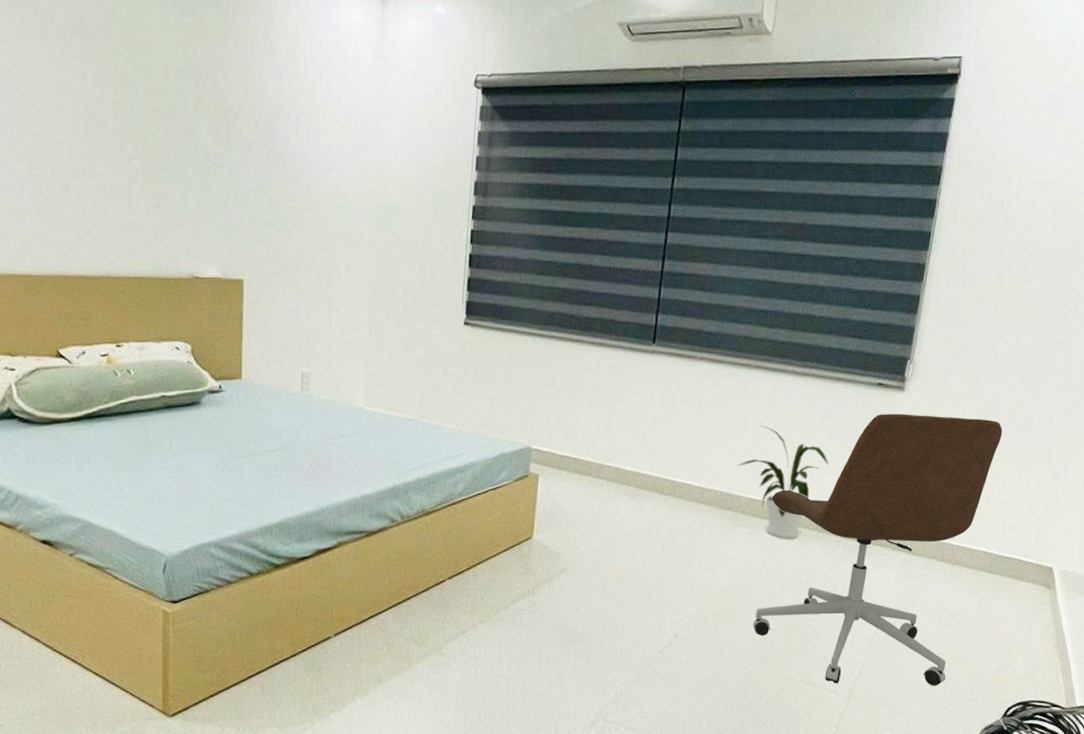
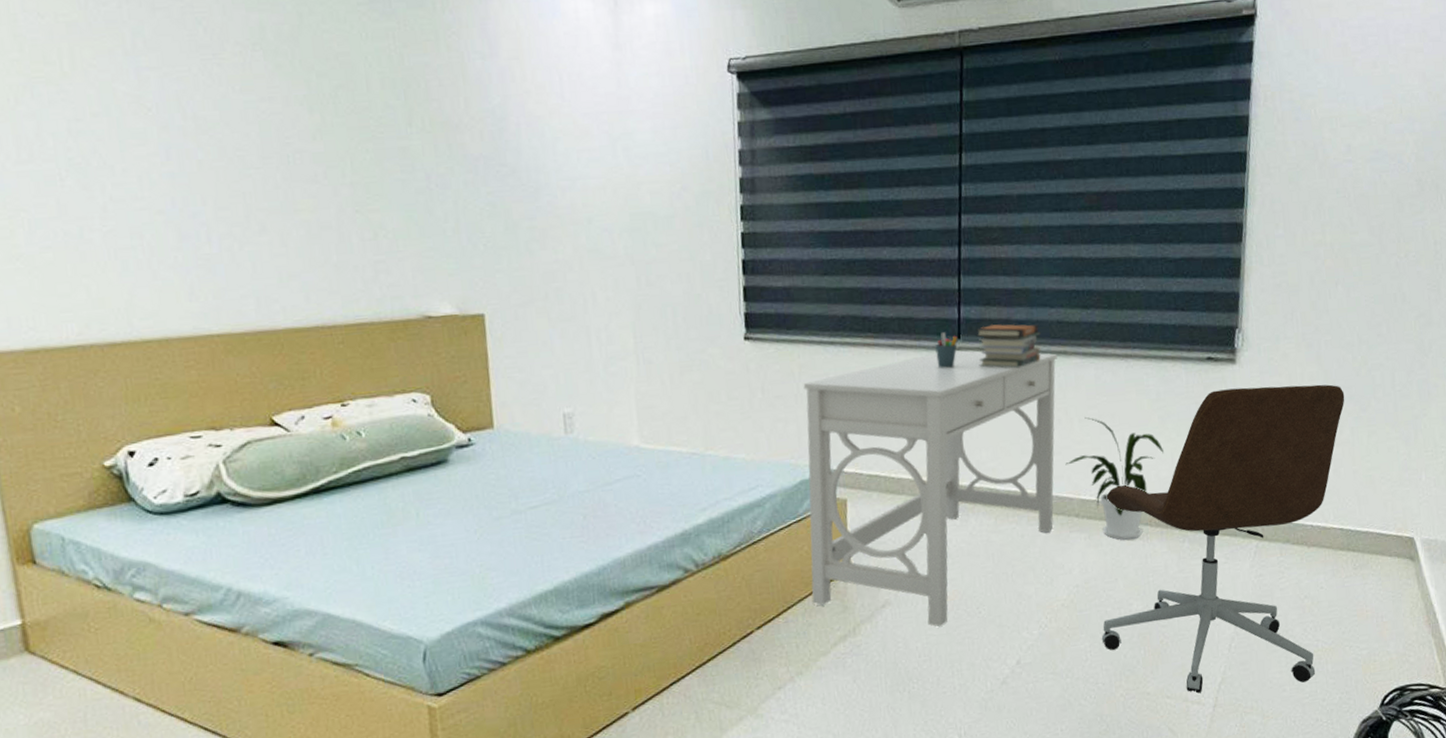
desk: none [499,353,741,597] -> present [803,350,1057,628]
pen holder: none [632,336,653,368] -> present [935,332,958,368]
book stack: none [669,334,728,375] -> present [975,323,1041,369]

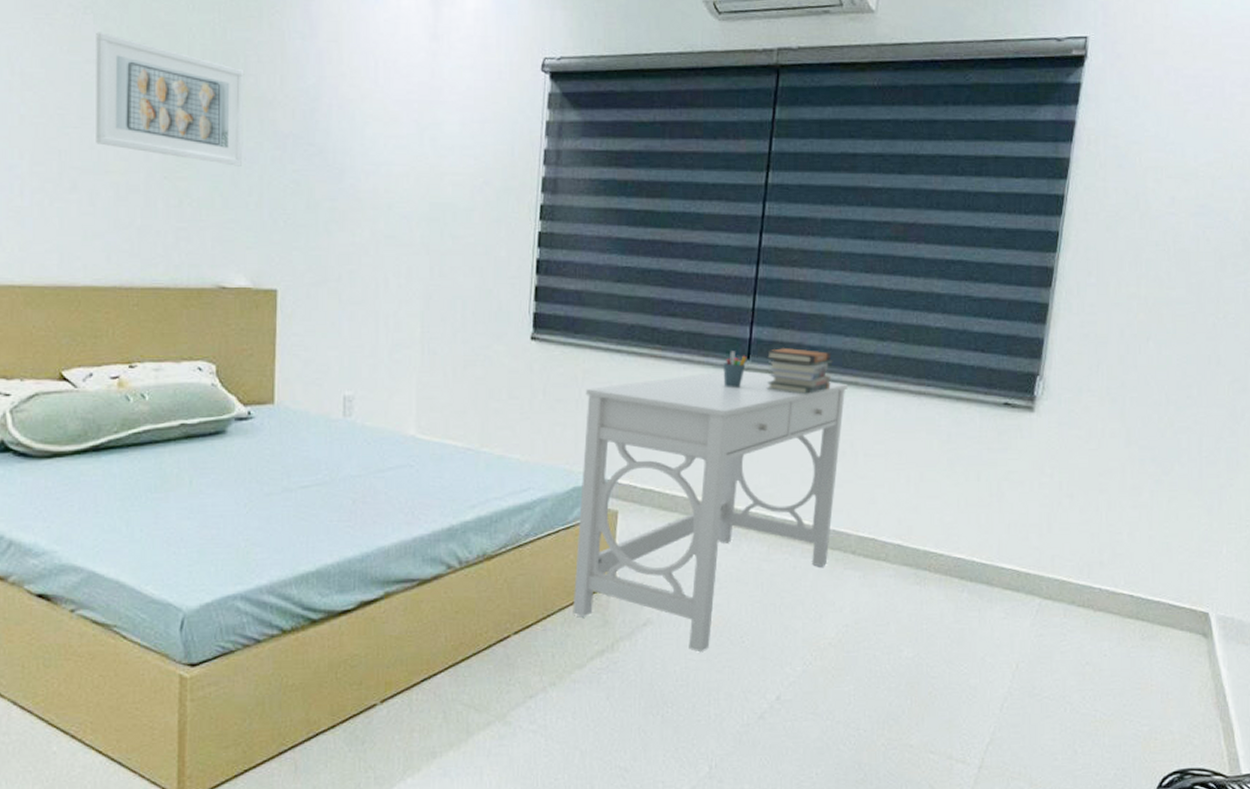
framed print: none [268,68,435,194] -> present [96,32,245,166]
house plant: present [1065,416,1164,540] -> none [846,451,949,583]
office chair: present [1101,384,1345,694] -> none [867,437,1147,753]

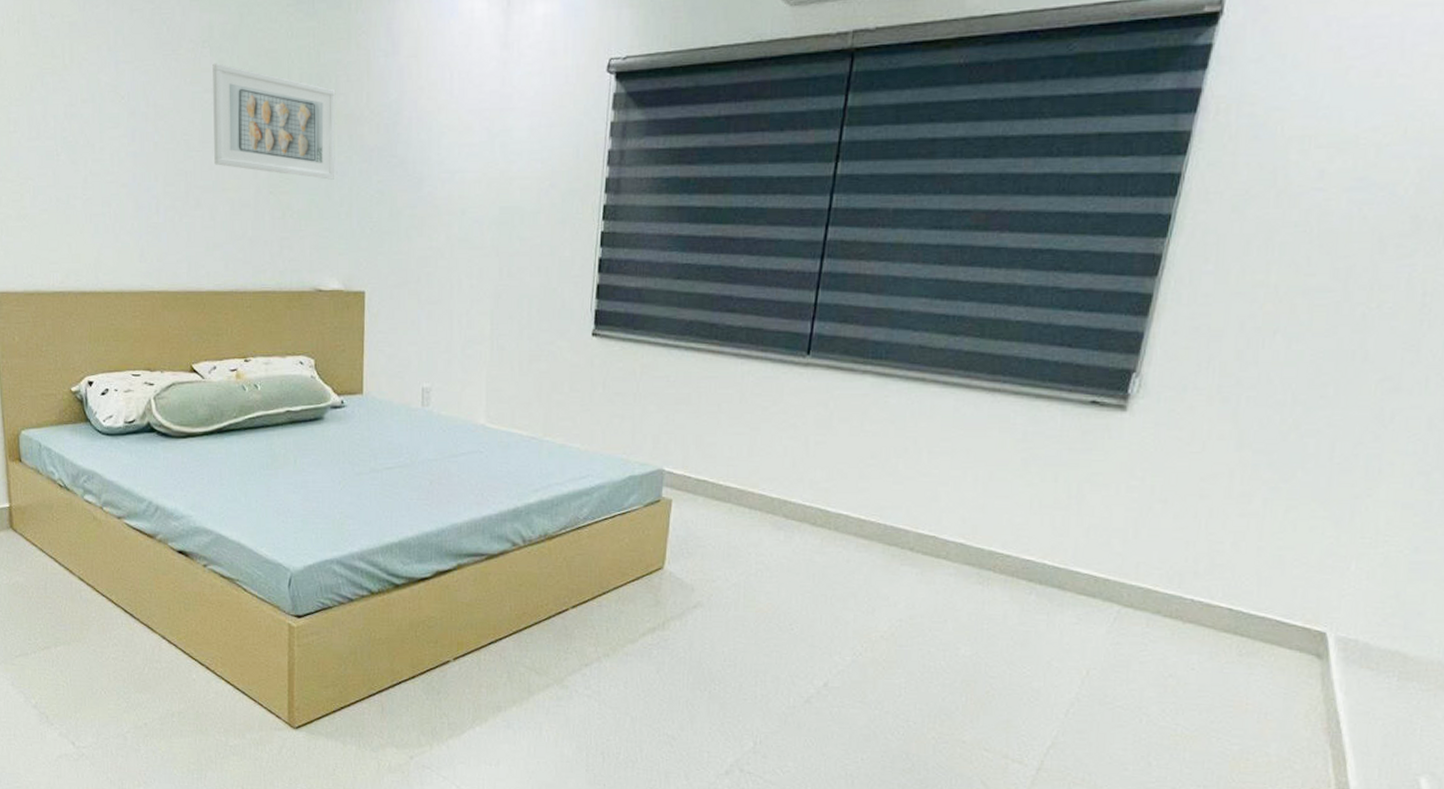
desk: present [573,371,848,653] -> none [626,366,914,637]
pen holder: present [723,351,747,387] -> none [781,346,807,382]
book stack: present [766,348,833,395] -> none [826,343,899,391]

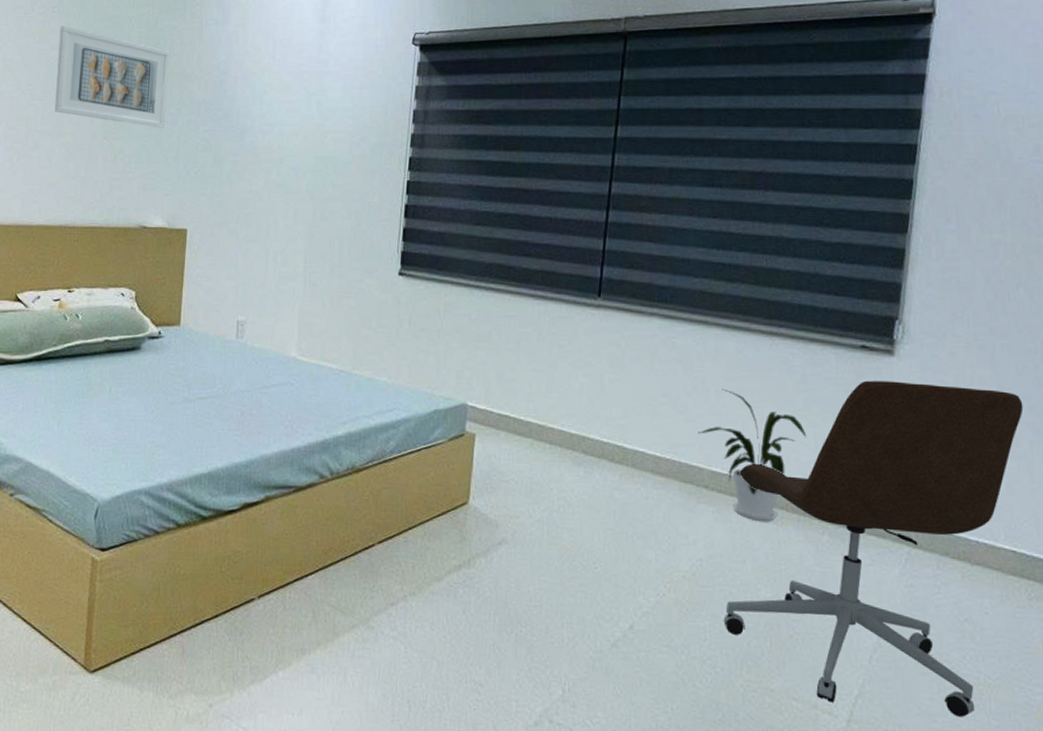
house plant: none [906,448,1022,582] -> present [698,388,806,521]
office chair: none [919,438,1262,766] -> present [723,380,1024,717]

